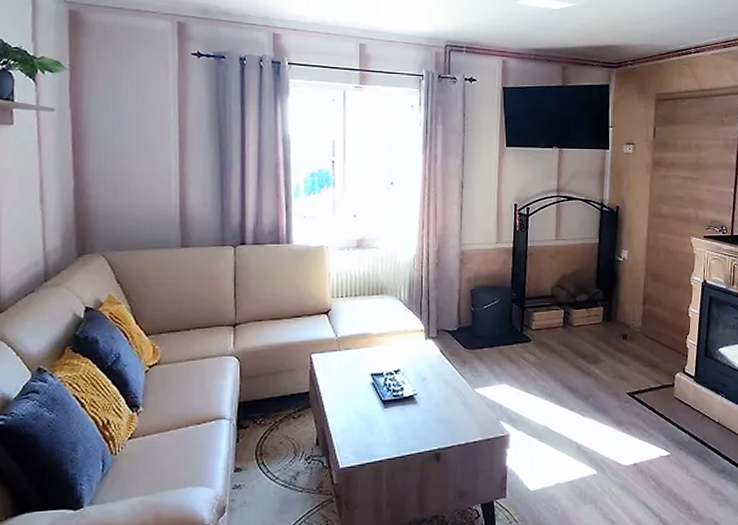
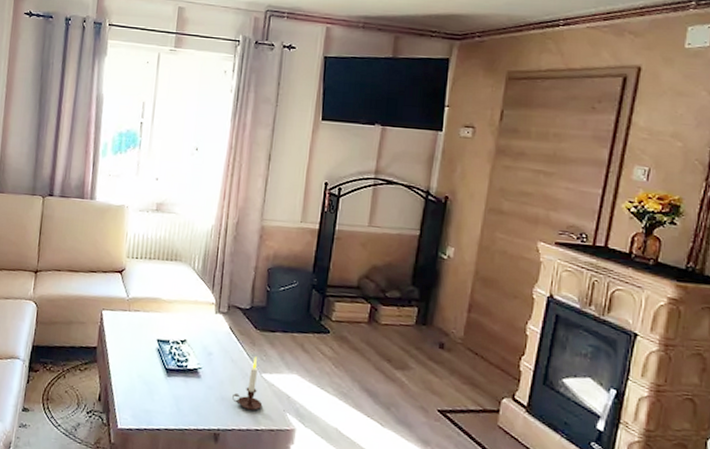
candle: none [449,374,478,425] -> present [232,356,263,410]

